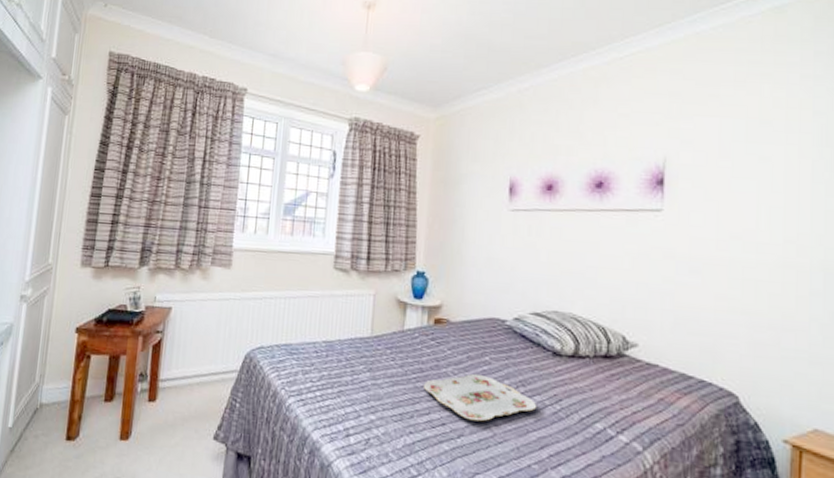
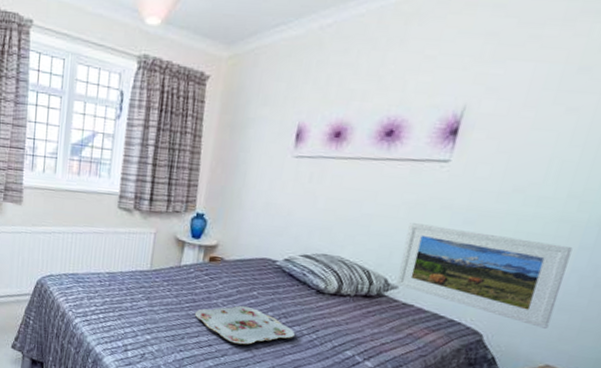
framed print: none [634,274,805,386] -> present [396,223,573,329]

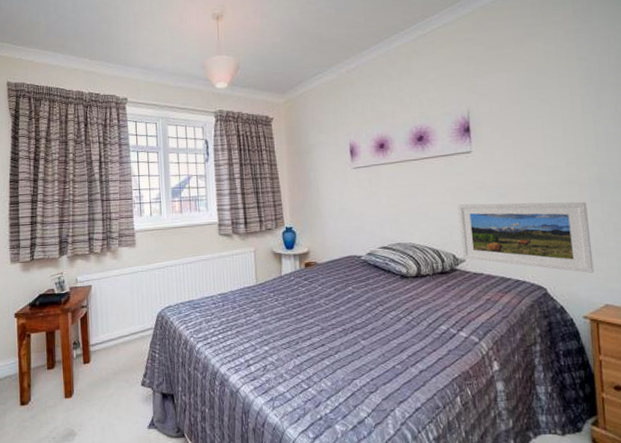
serving tray: present [195,305,296,345] -> none [304,301,394,339]

